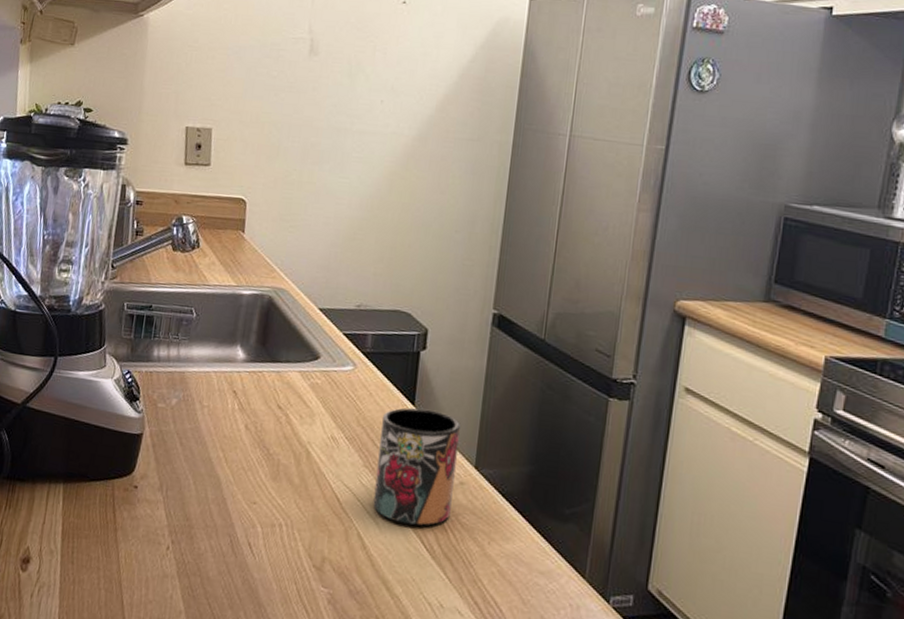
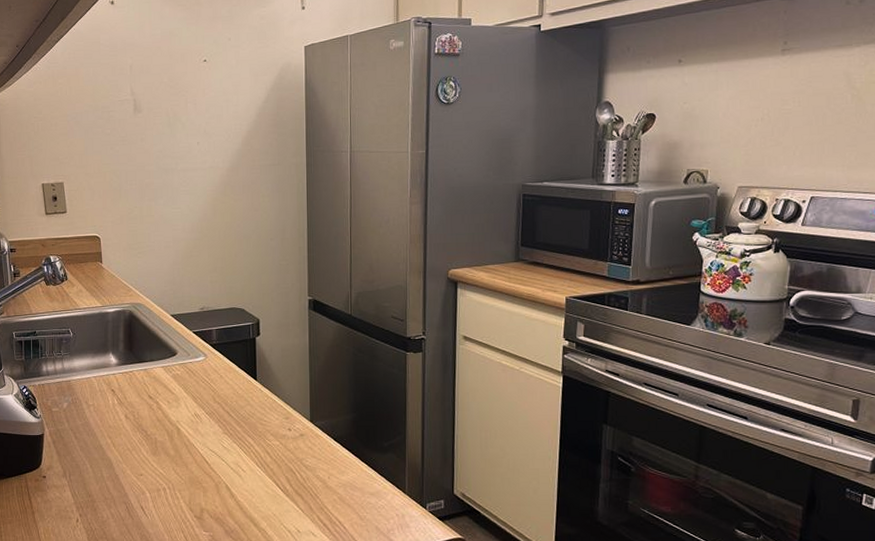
mug: present [373,407,461,526] -> none [232,382,296,473]

